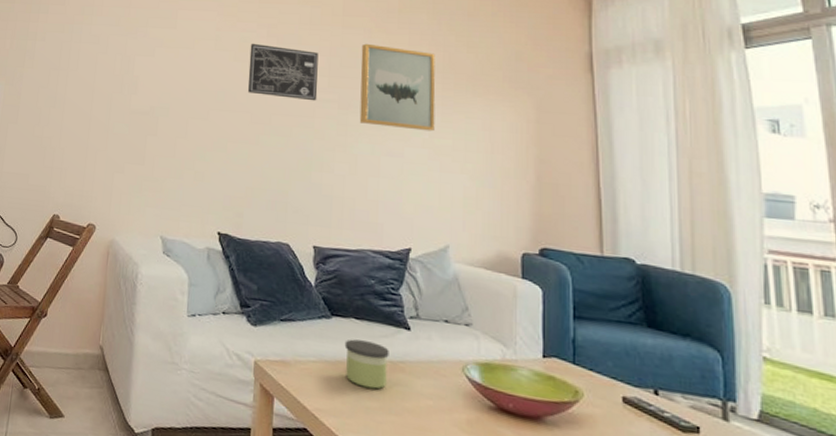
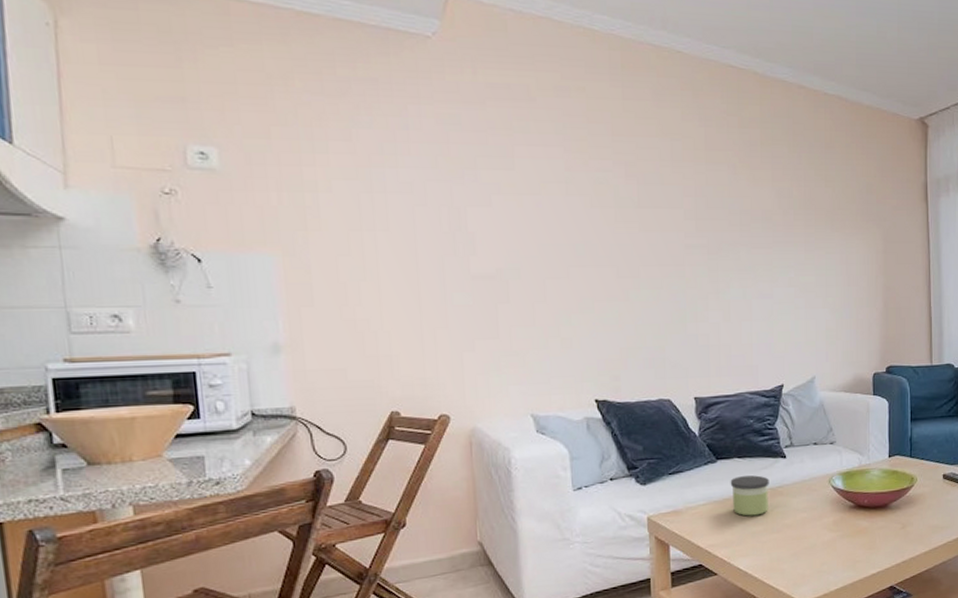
wall art: present [248,43,319,101] -> none [607,184,686,248]
wall art: present [359,43,436,132] -> none [726,181,799,270]

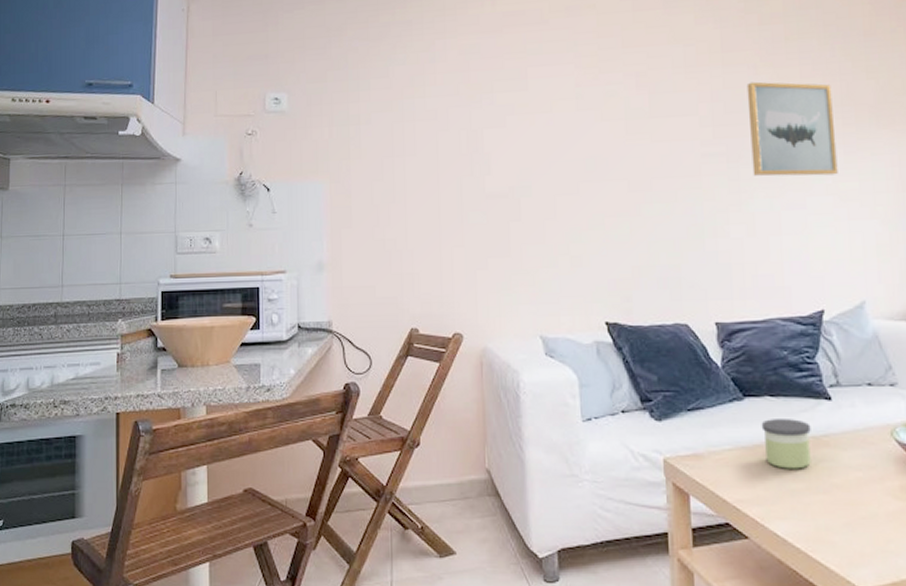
wall art: none [726,181,799,270] -> present [746,81,838,177]

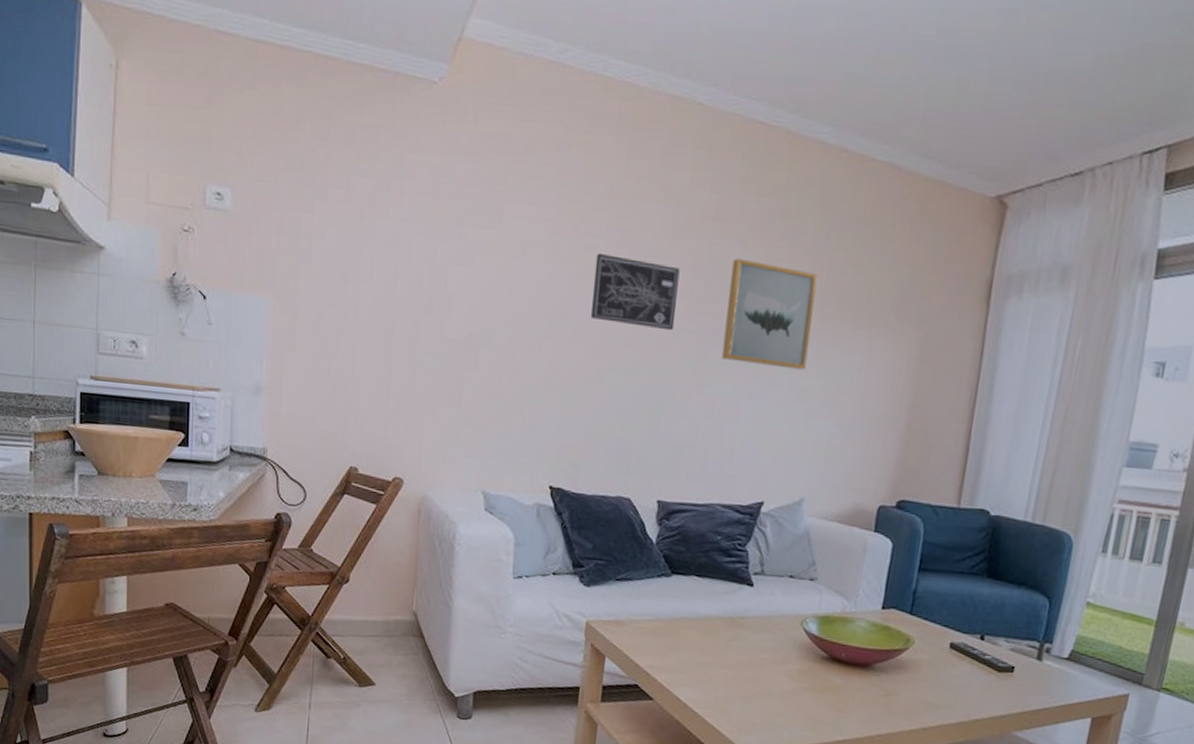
wall art: none [618,96,702,157] -> present [591,252,680,331]
candle: present [761,419,811,469] -> none [682,597,729,645]

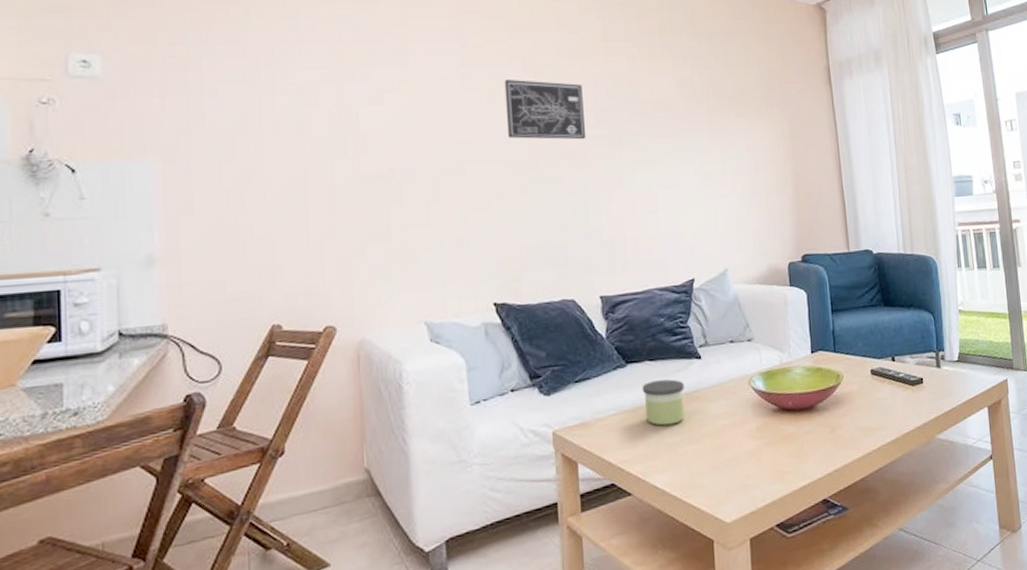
candle: none [682,597,729,645] -> present [642,379,685,426]
wall art: present [721,258,818,370] -> none [626,70,705,159]

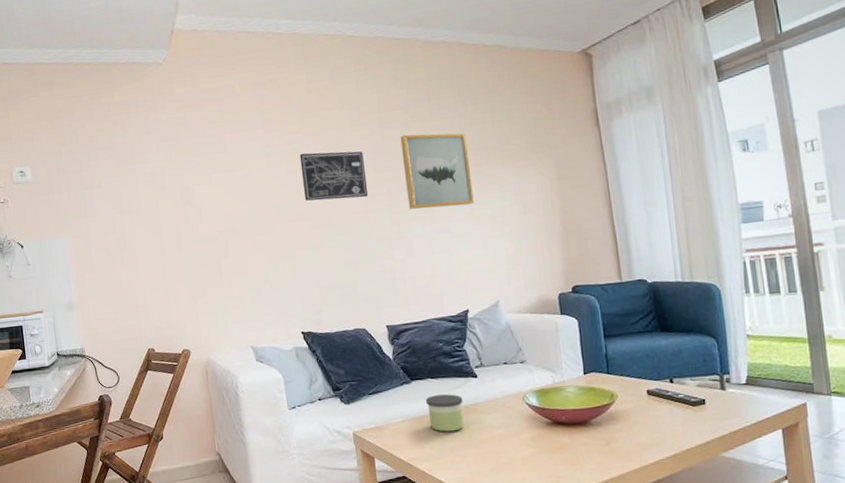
wall art: none [626,70,705,159] -> present [400,133,474,209]

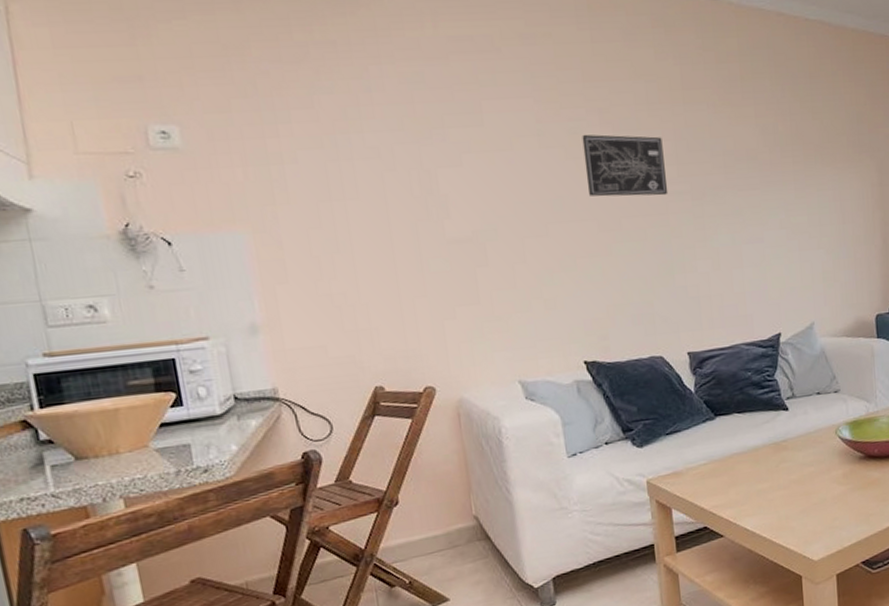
wall art: present [400,133,474,209] -> none [707,120,790,213]
candle: present [425,394,464,432] -> none [731,430,773,474]

